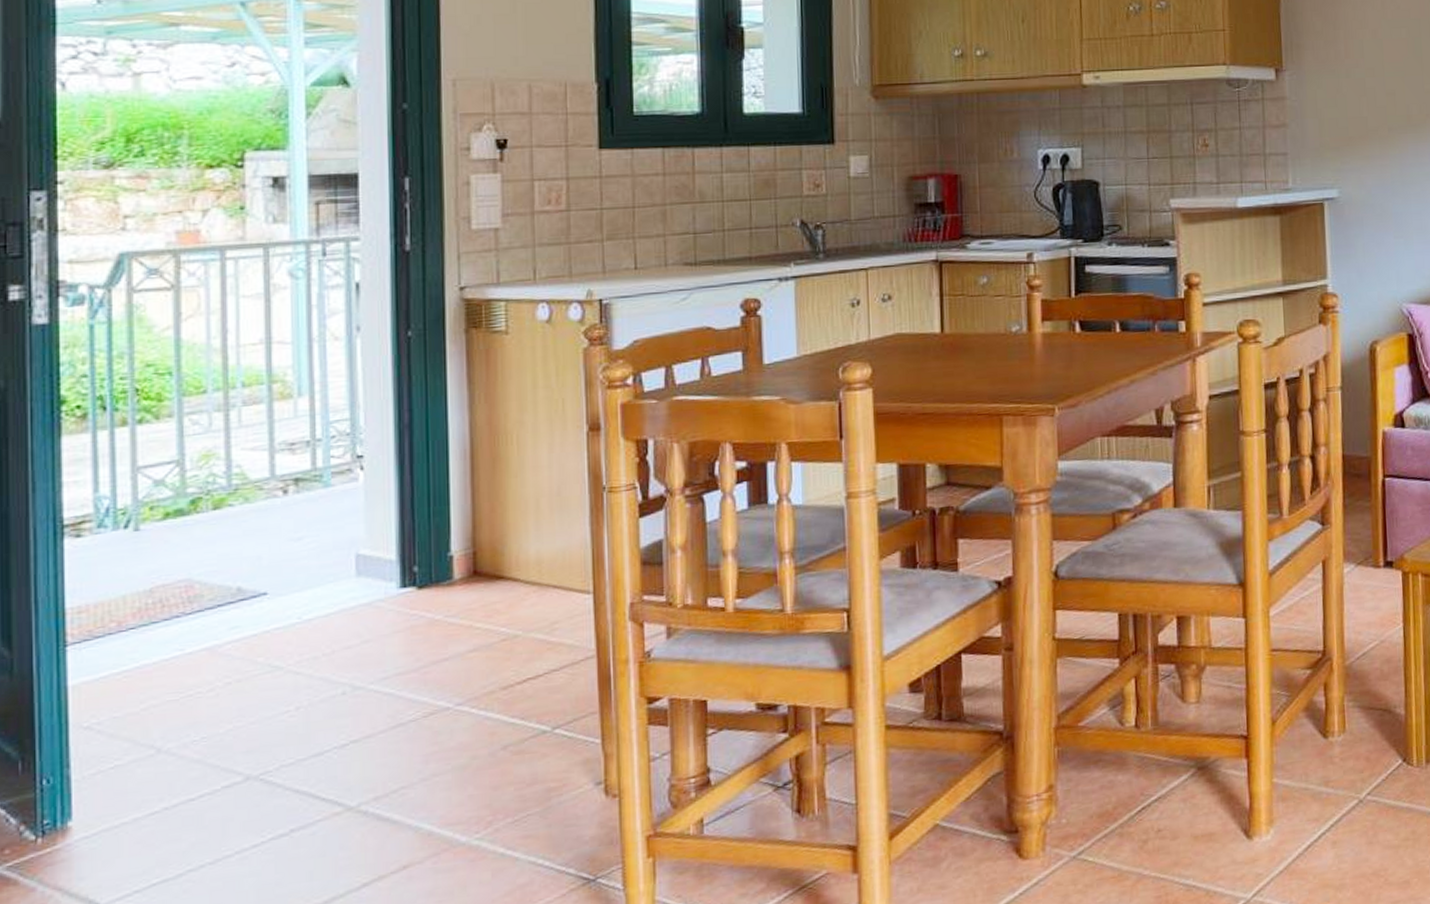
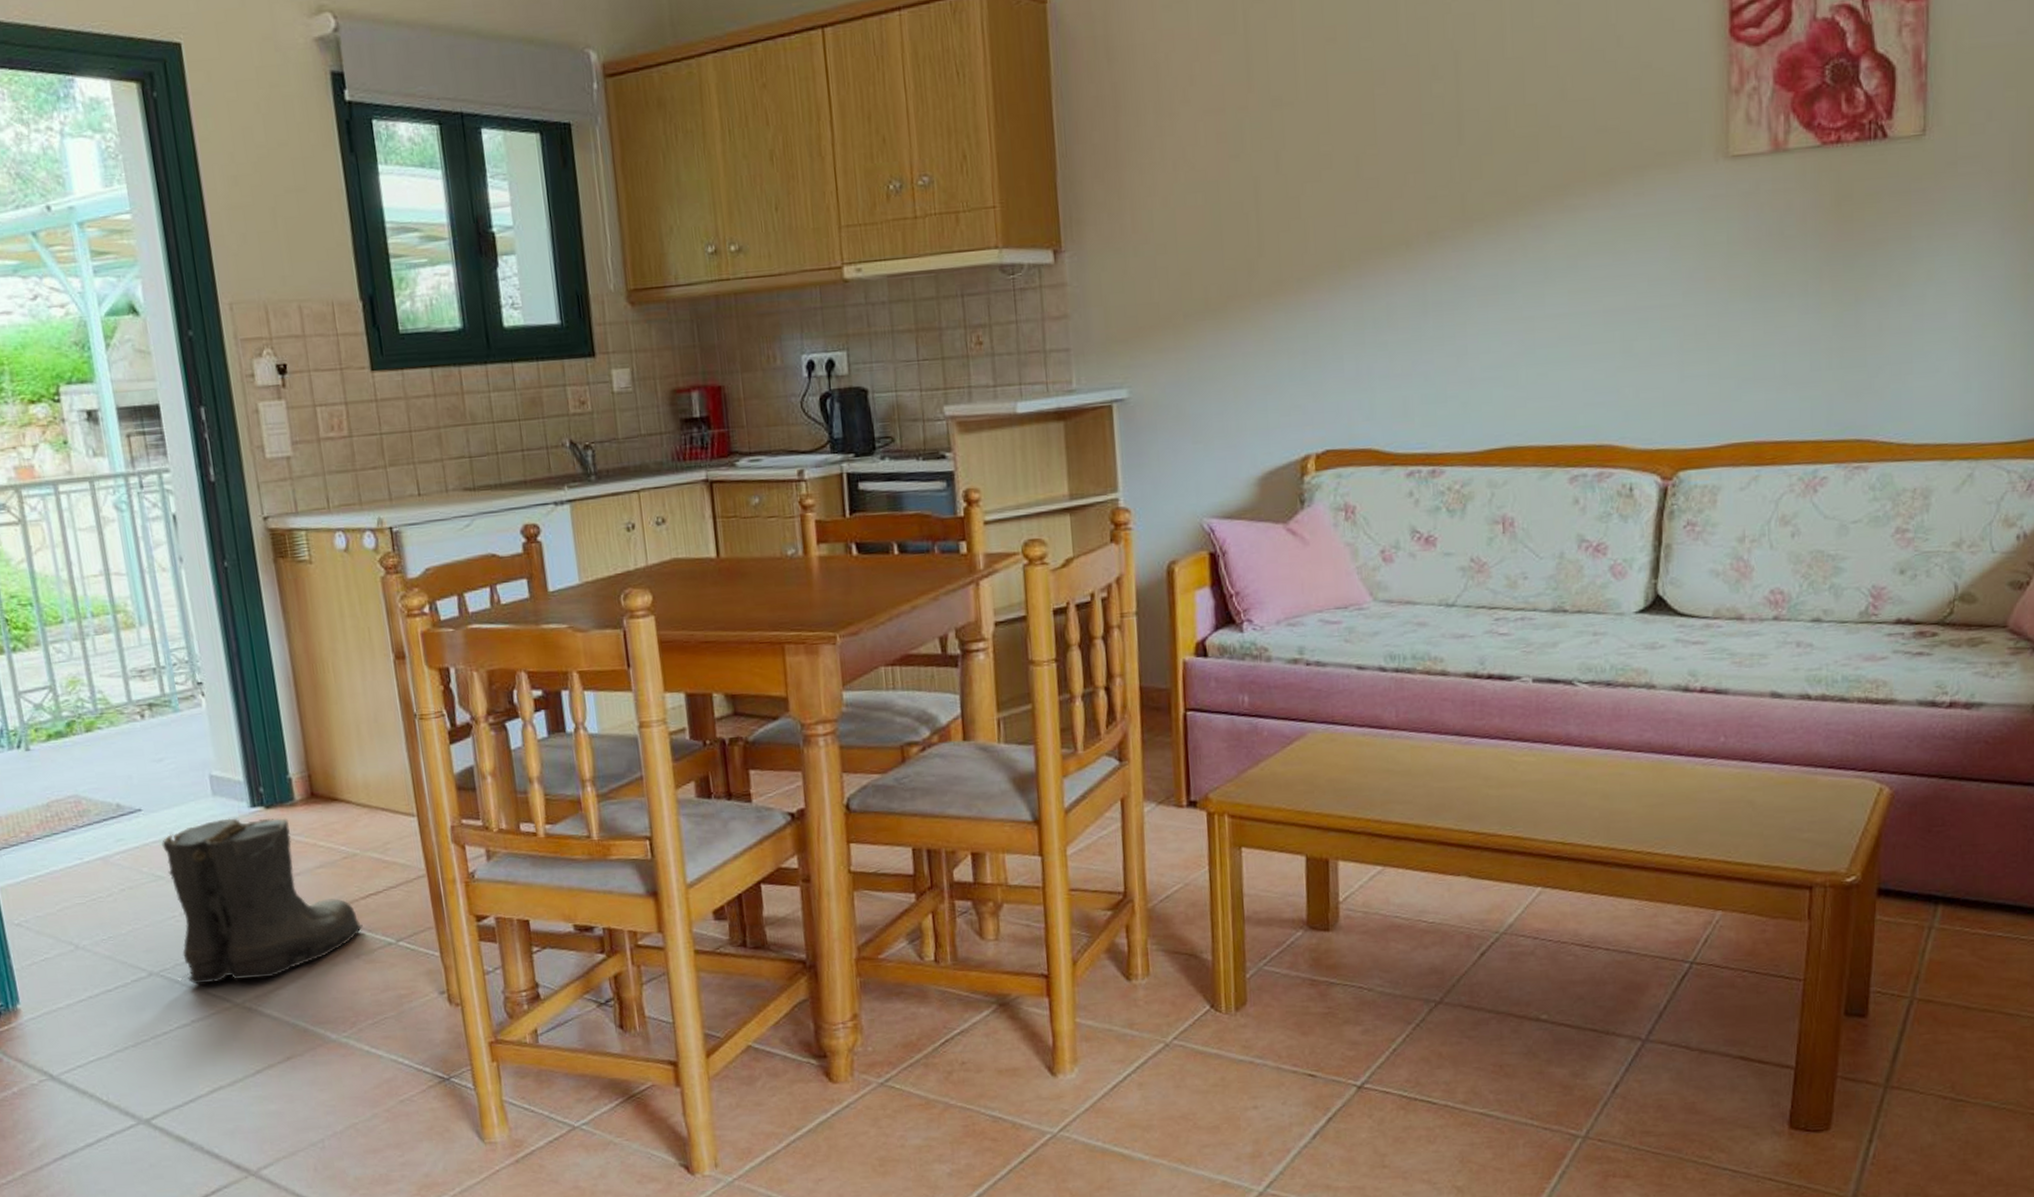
boots: none [286,598,515,788] -> present [162,818,363,985]

